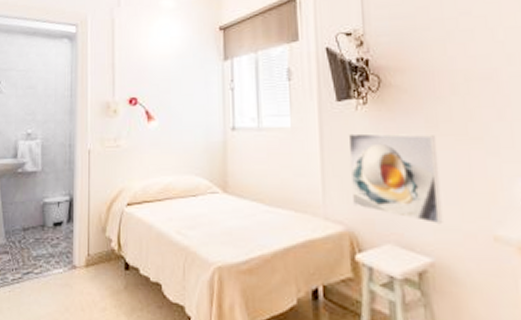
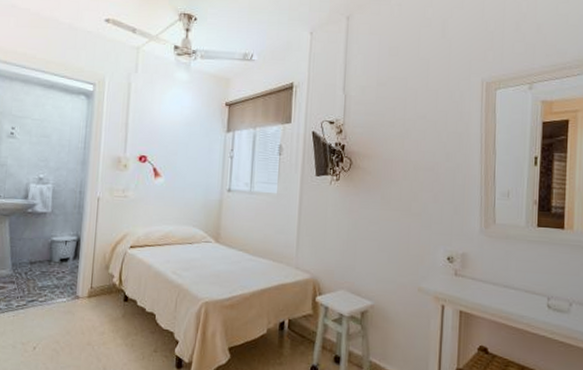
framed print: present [348,133,443,225] -> none [318,203,388,277]

